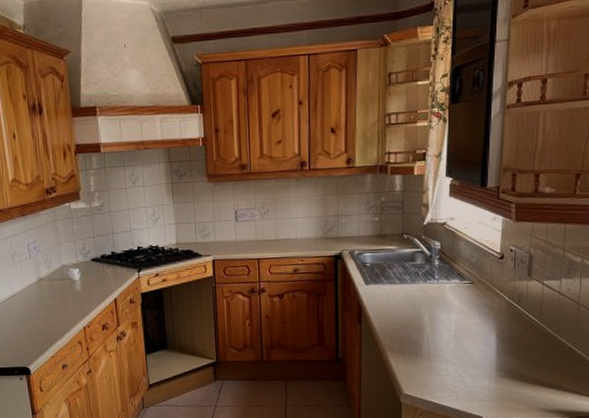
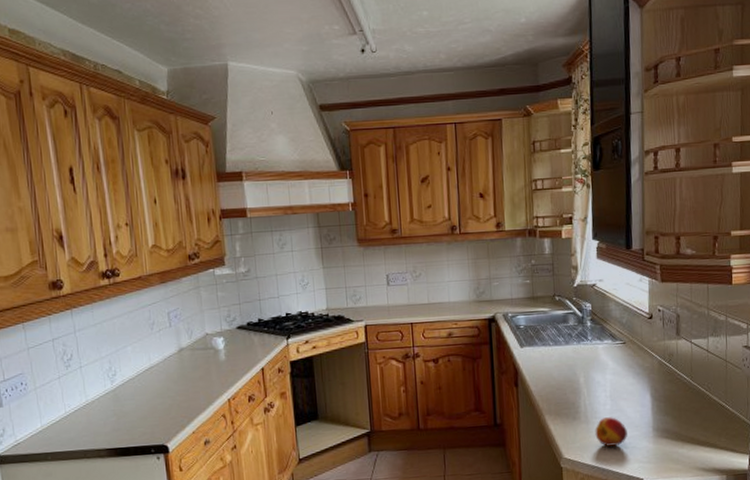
fruit: none [436,356,469,385] -> present [595,417,627,447]

